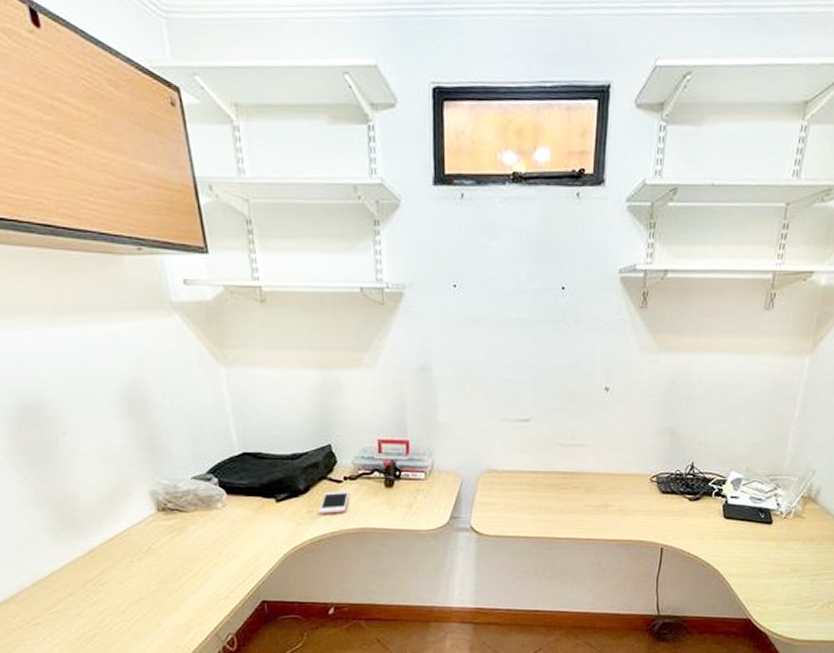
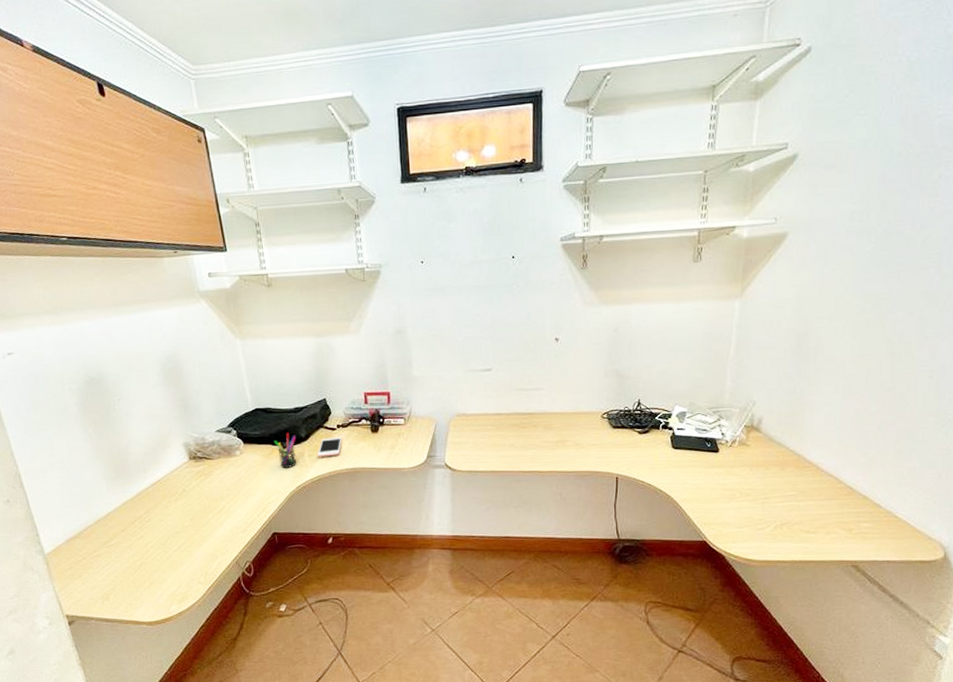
pen holder: none [265,484,294,527] -> present [274,433,297,469]

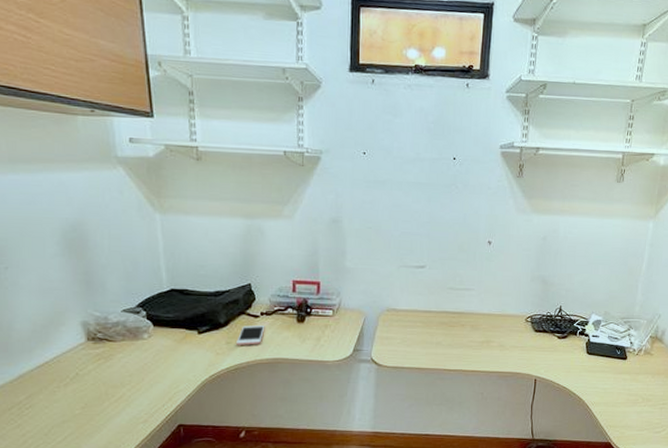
pen holder: present [274,433,297,469] -> none [188,317,215,356]

